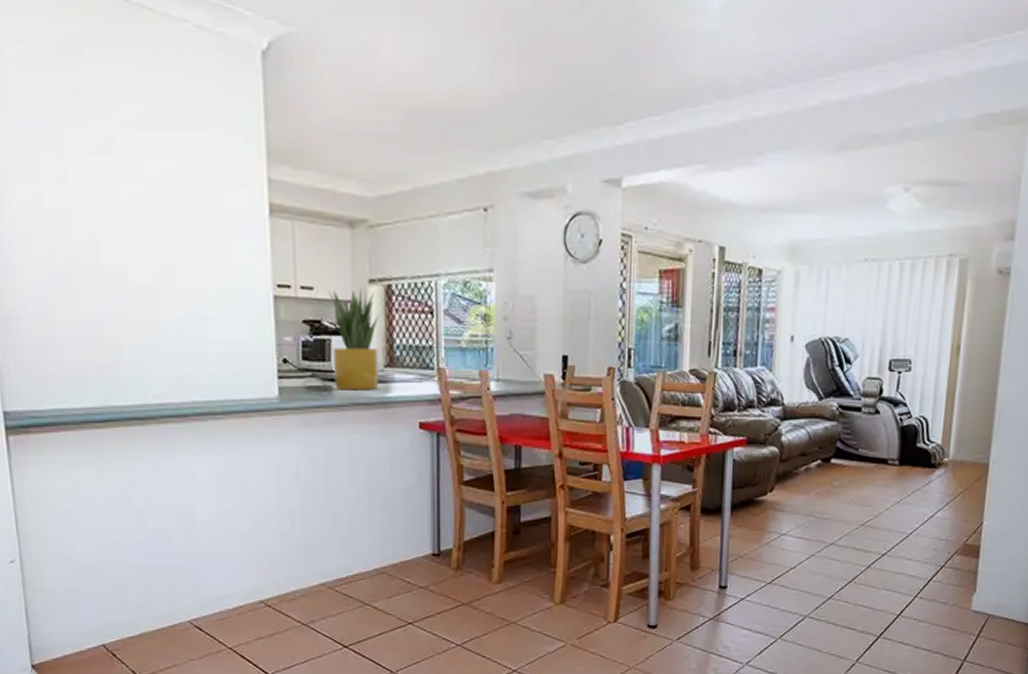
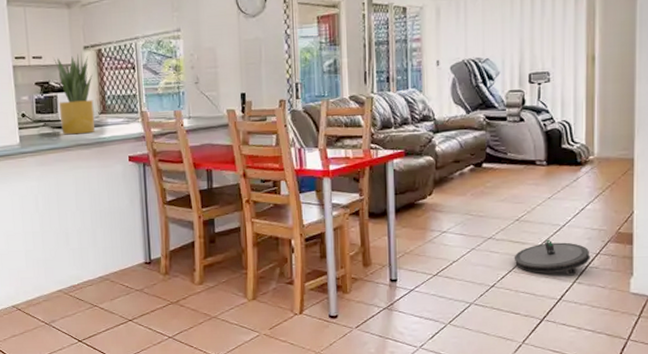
robot vacuum: none [855,548,935,590] -> present [514,239,590,276]

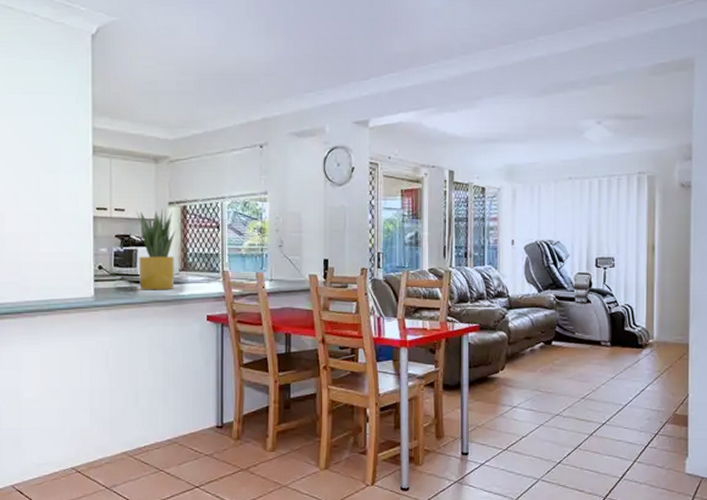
robot vacuum: present [514,239,590,276] -> none [579,418,650,455]

